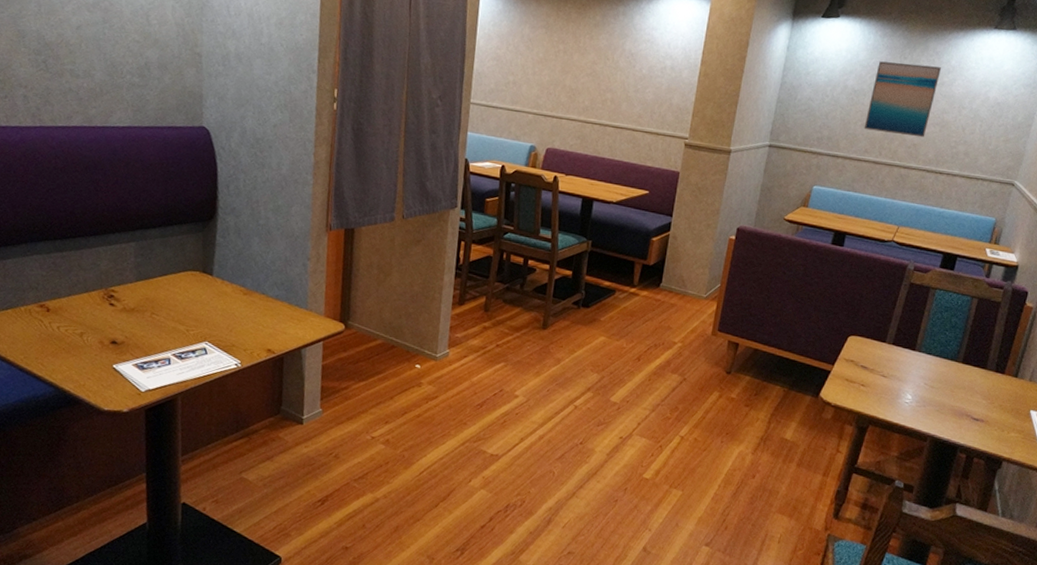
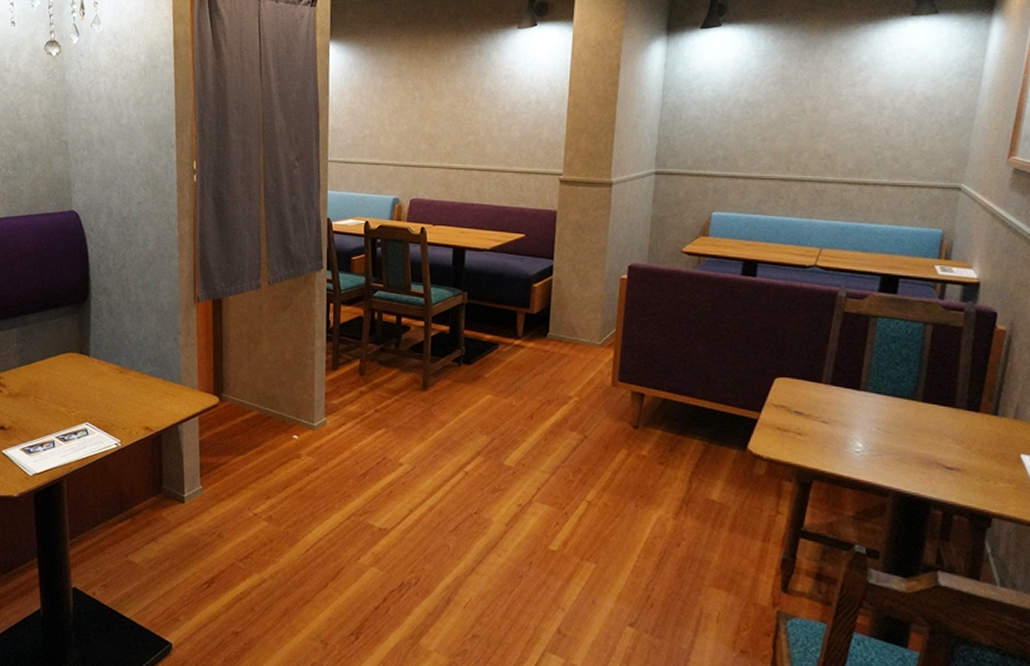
wall art: present [864,61,941,138] -> none [764,66,850,146]

